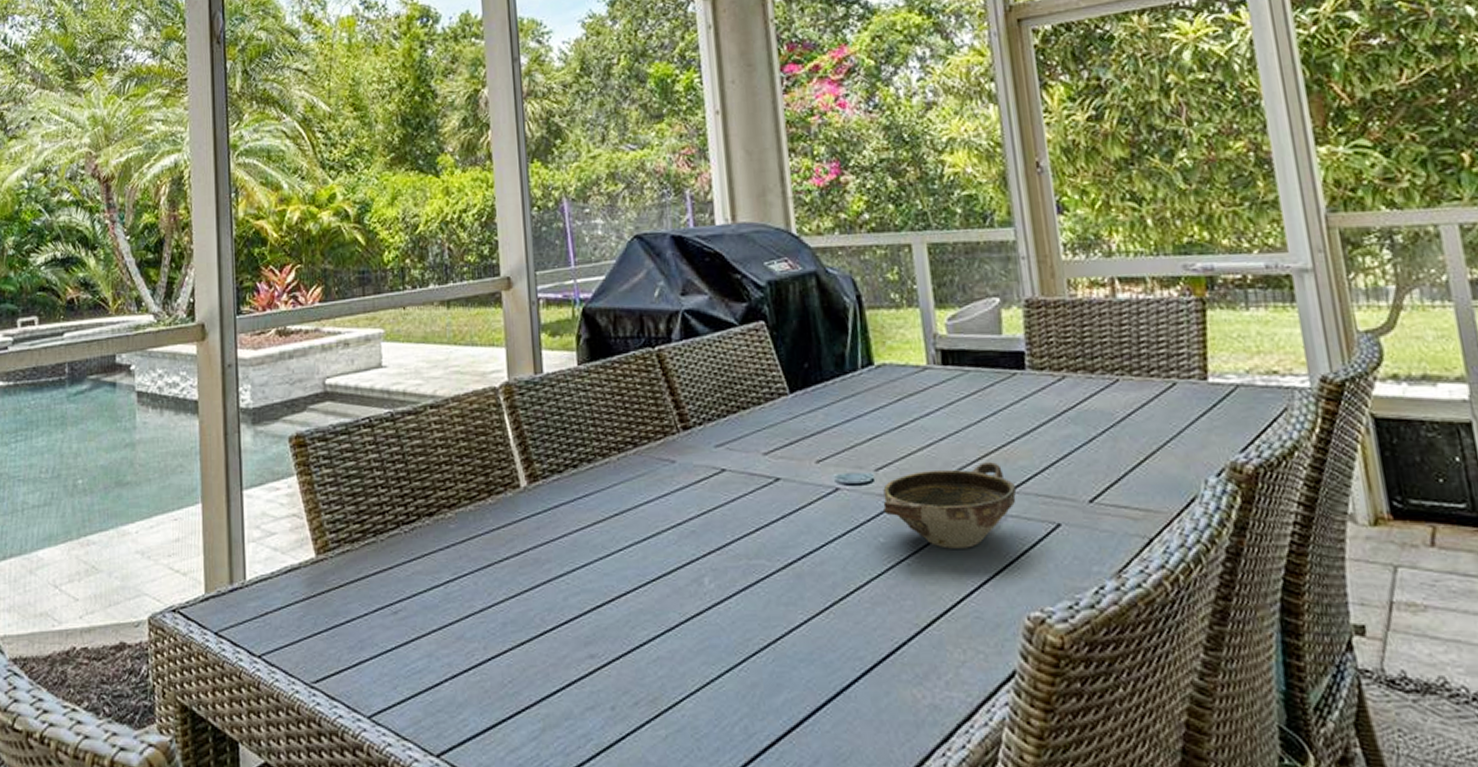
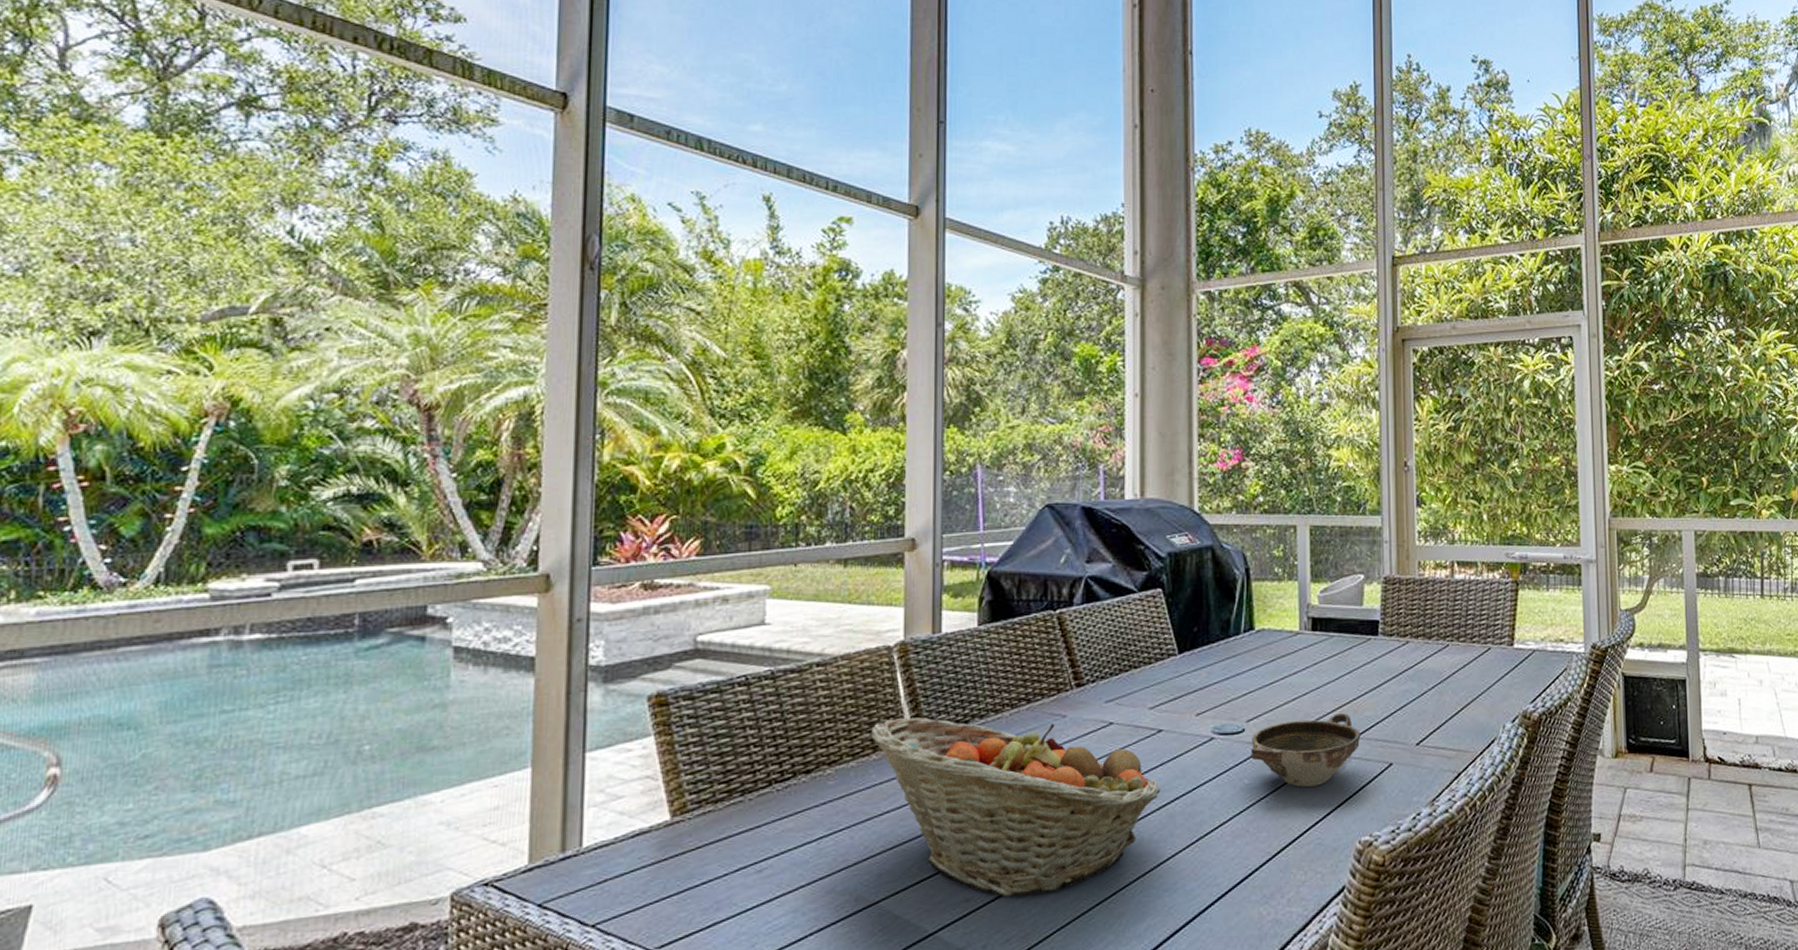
fruit basket: none [485,460,785,656] -> present [871,717,1161,898]

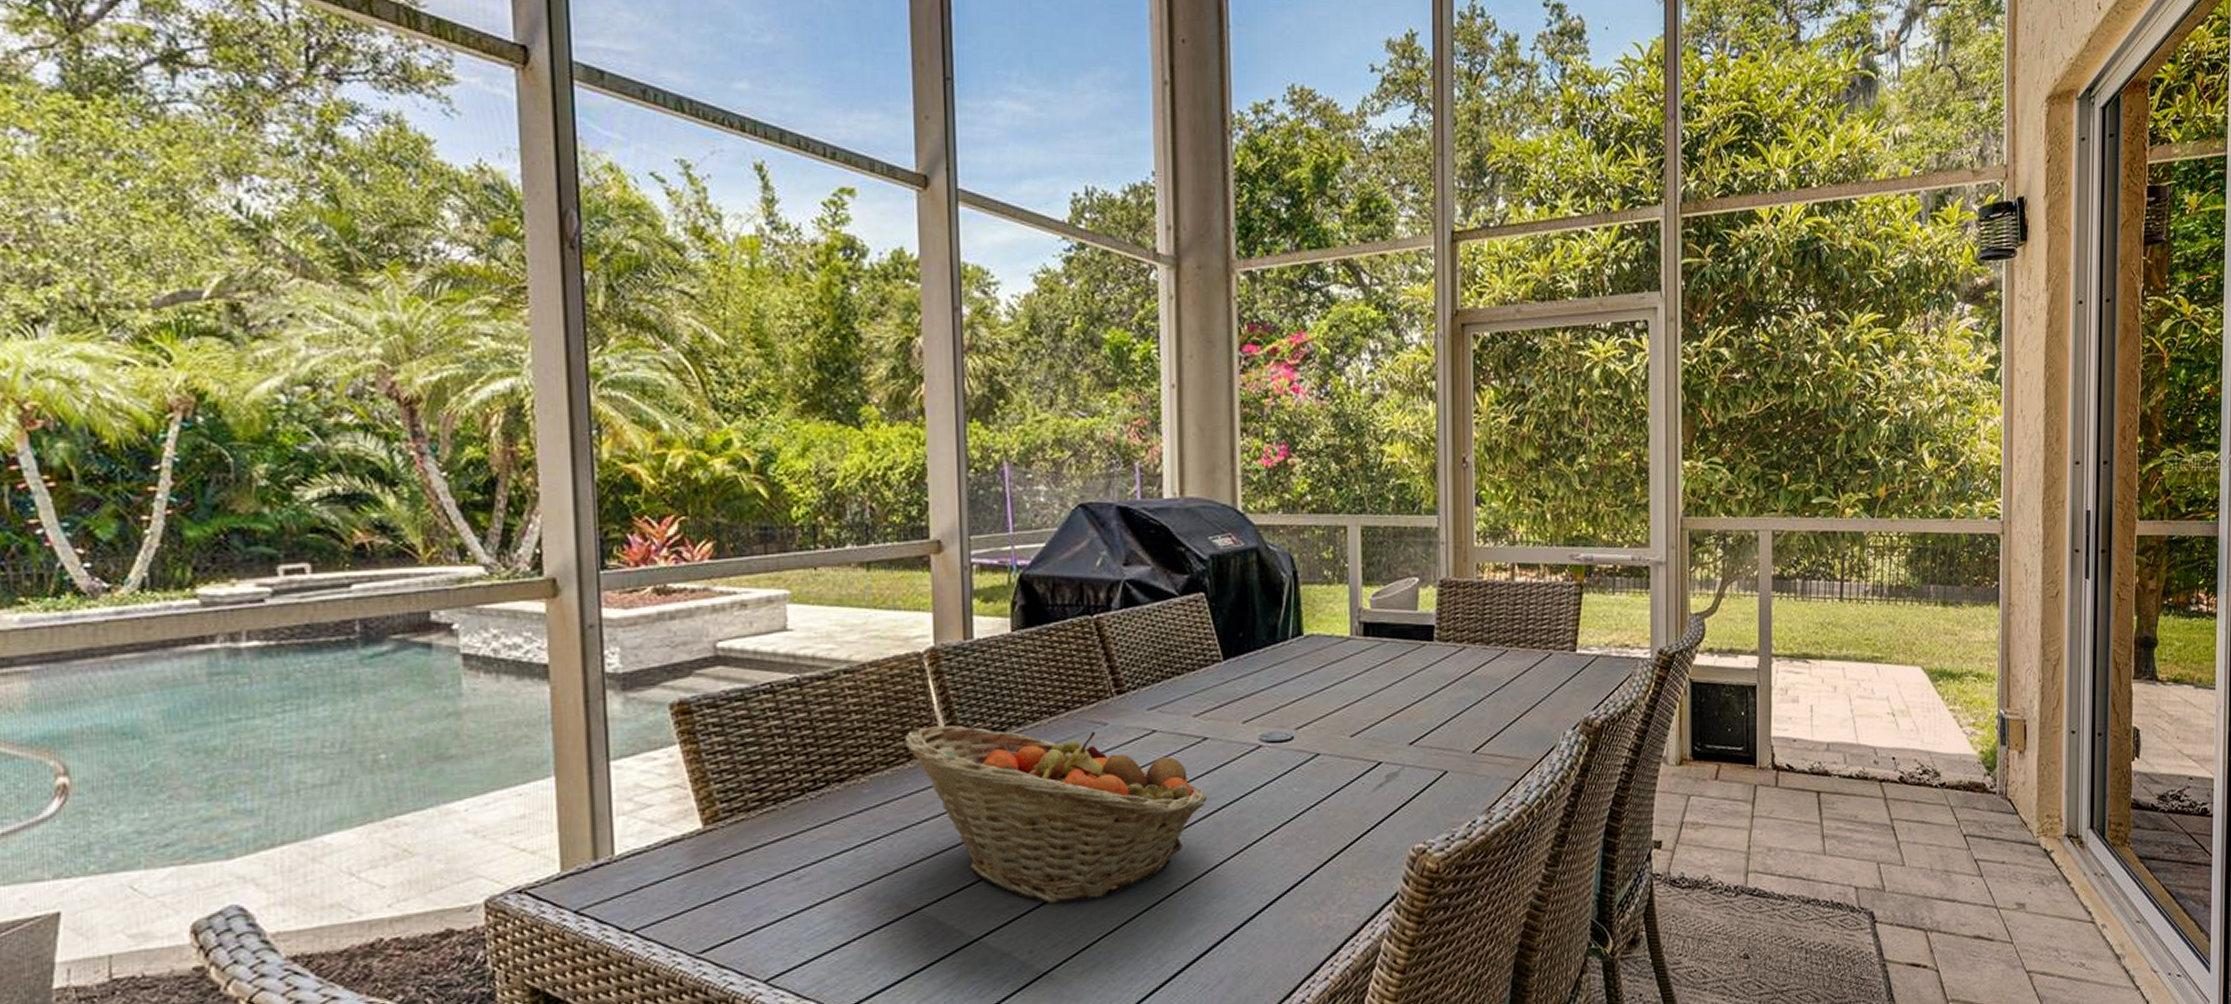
bowl: present [1250,712,1361,787] -> none [1300,719,1415,795]

